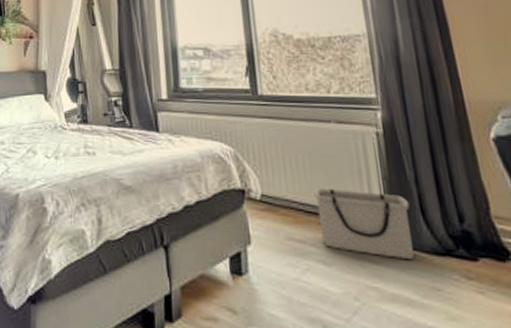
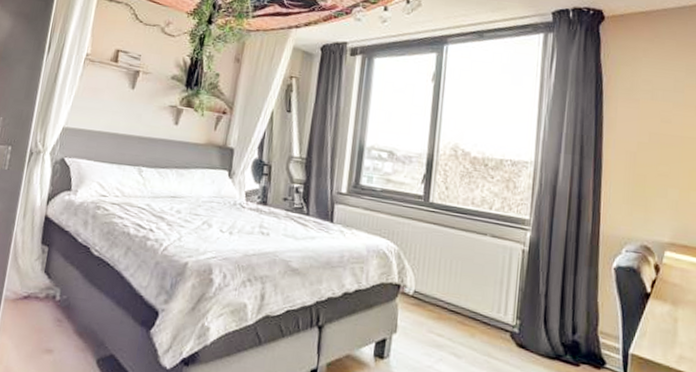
storage bin: present [314,188,414,261] -> none [458,291,536,361]

